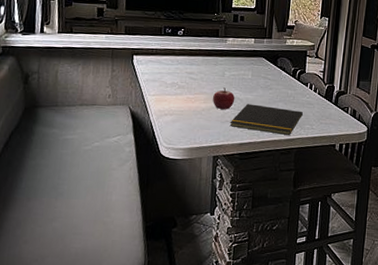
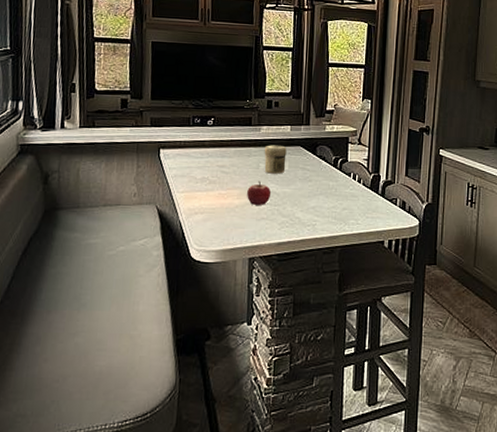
jar: none [229,55,250,82] -> present [264,145,287,174]
notepad: present [229,104,303,136] -> none [266,198,346,233]

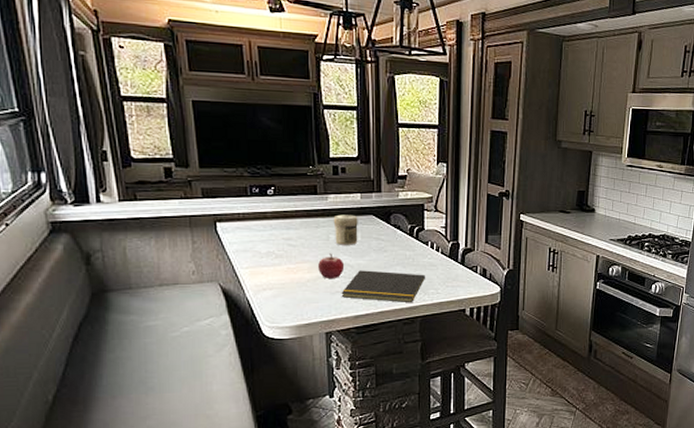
notepad: none [266,198,346,233] -> present [341,270,425,303]

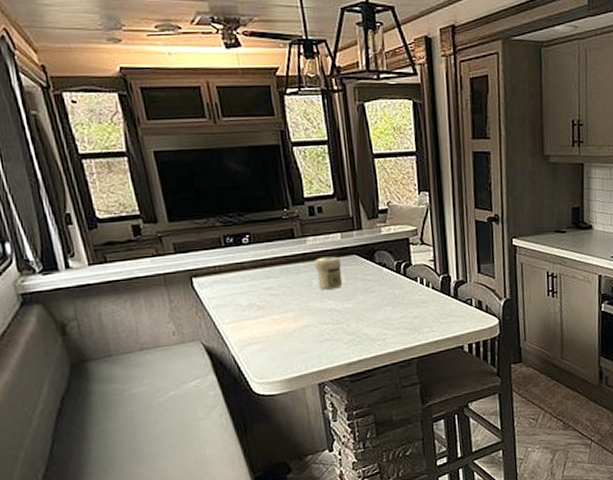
fruit: present [318,253,345,278] -> none [303,299,332,327]
notepad: present [341,270,425,303] -> none [330,312,418,346]

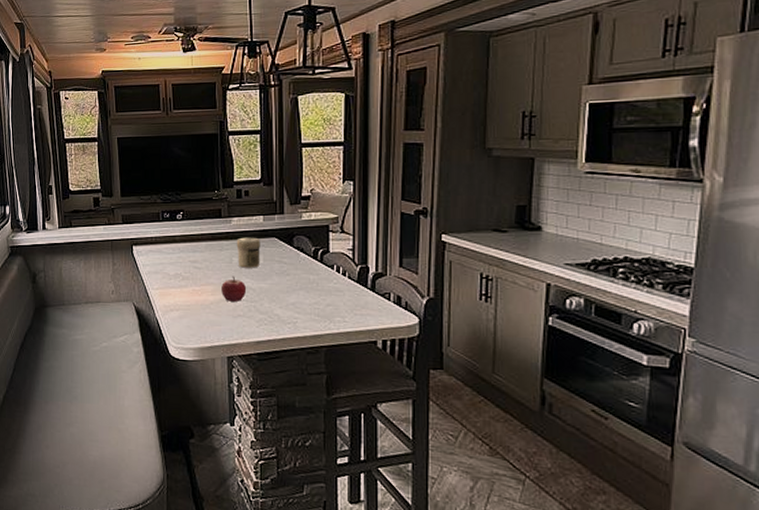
fruit: none [303,299,332,327] -> present [222,276,247,302]

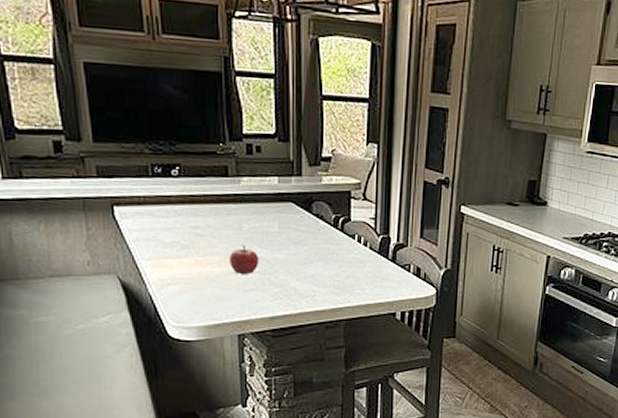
jar: present [236,237,260,268] -> none [247,201,275,236]

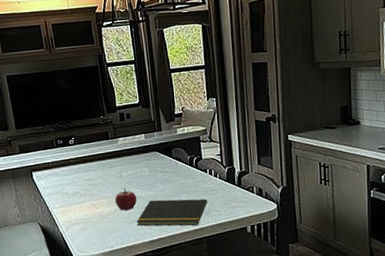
notepad: none [255,265,351,305] -> present [136,198,207,226]

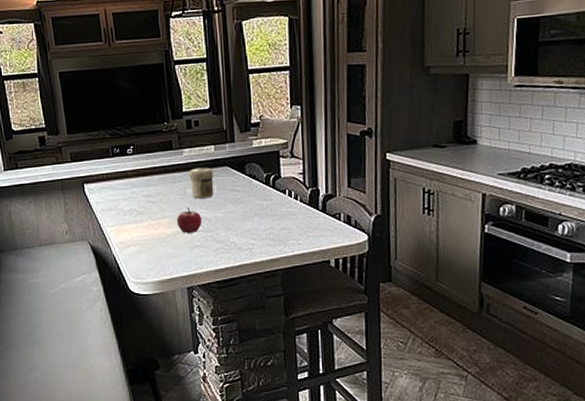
jar: none [124,153,146,181] -> present [189,167,214,199]
notepad: present [136,198,207,226] -> none [200,223,284,256]

